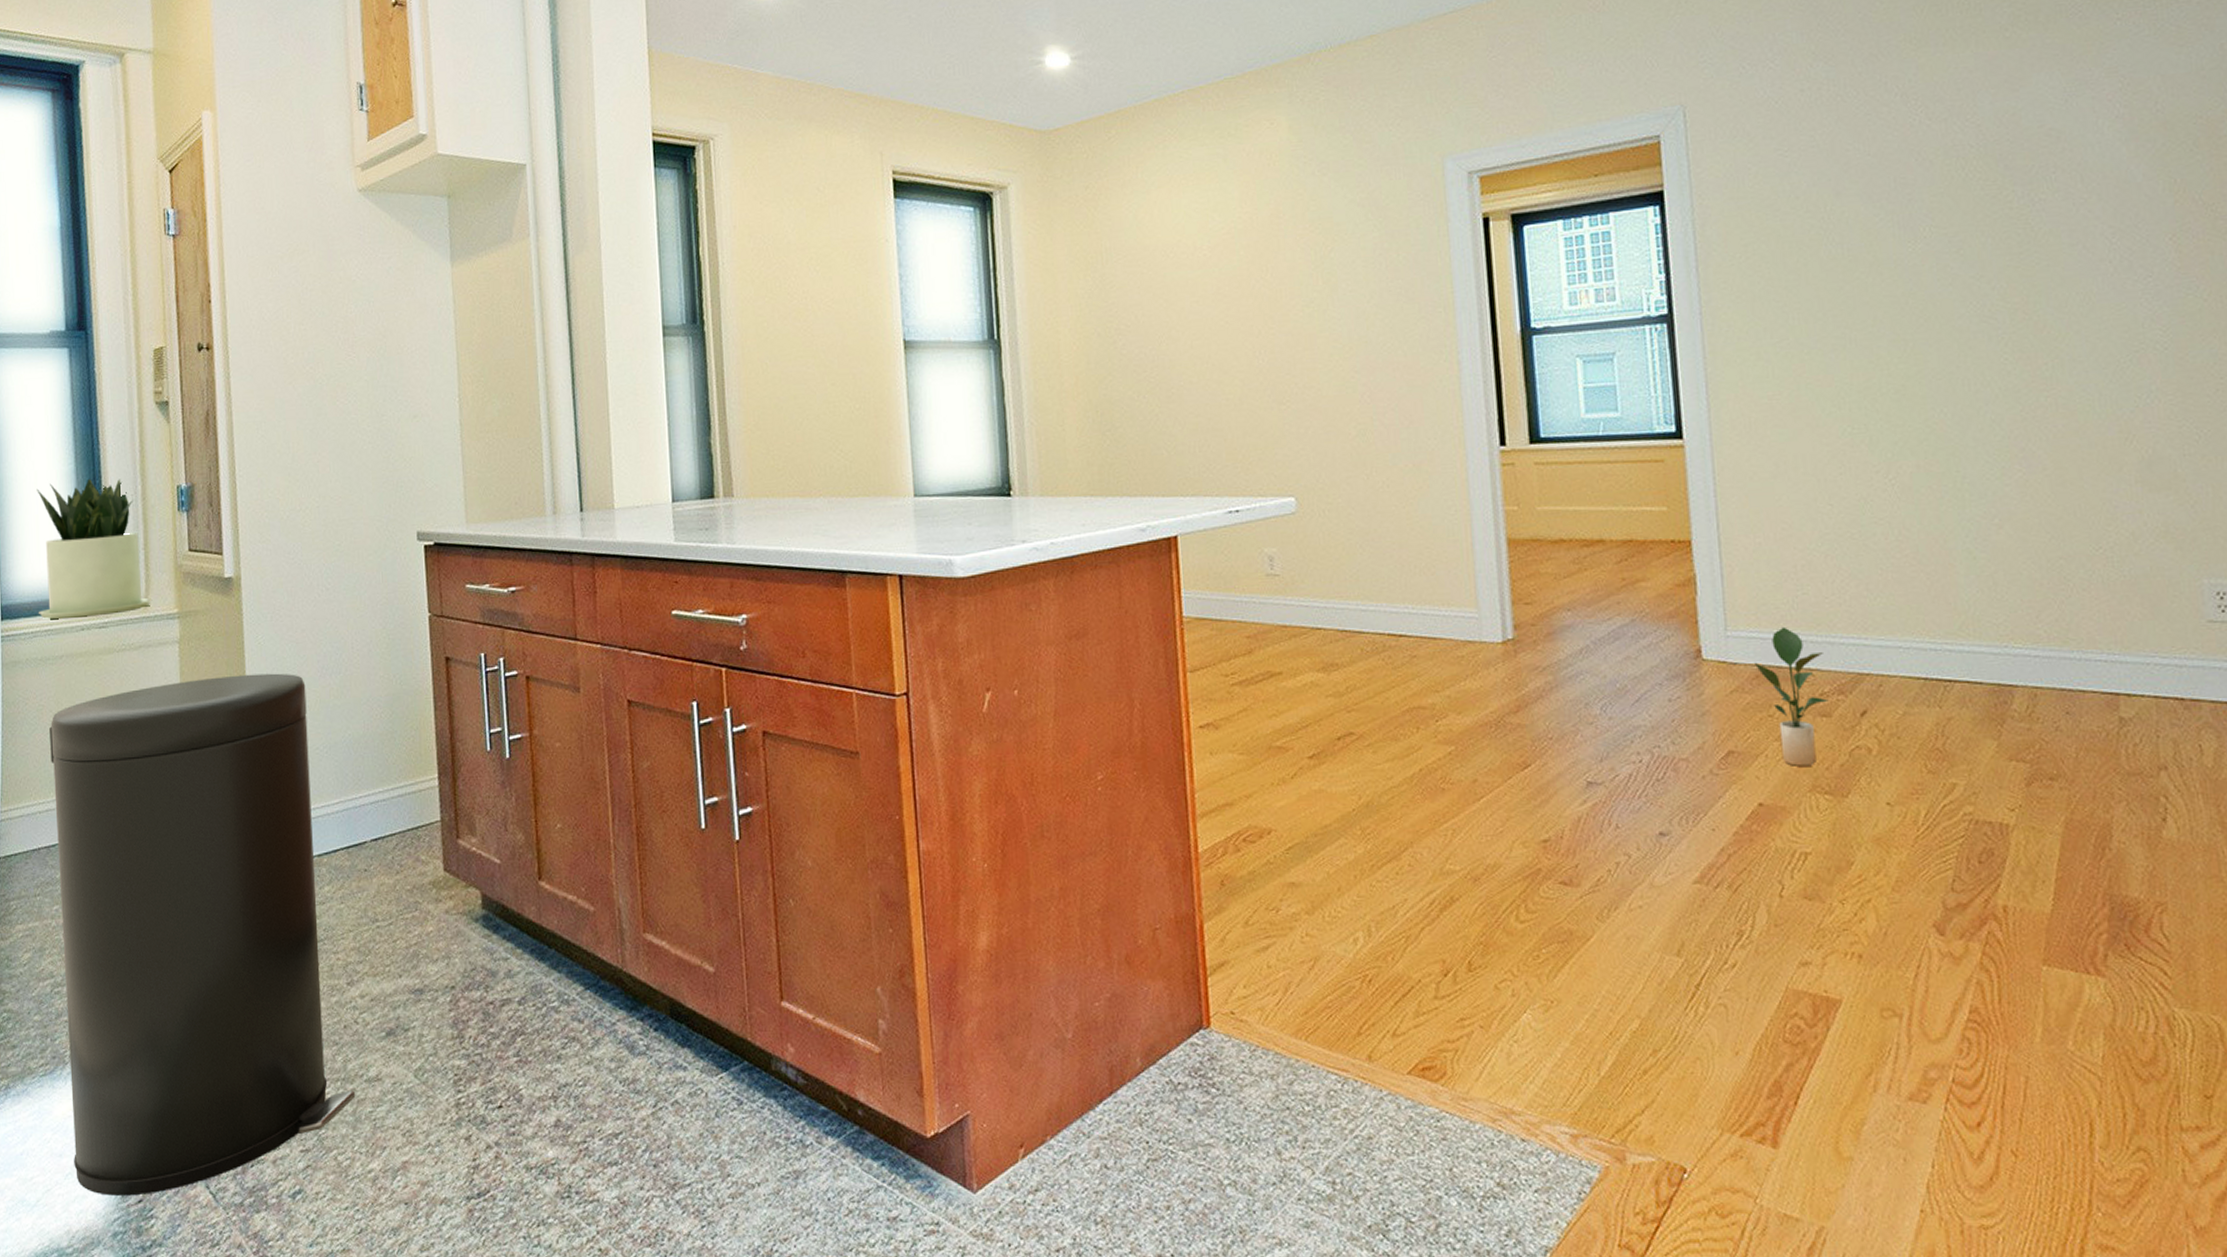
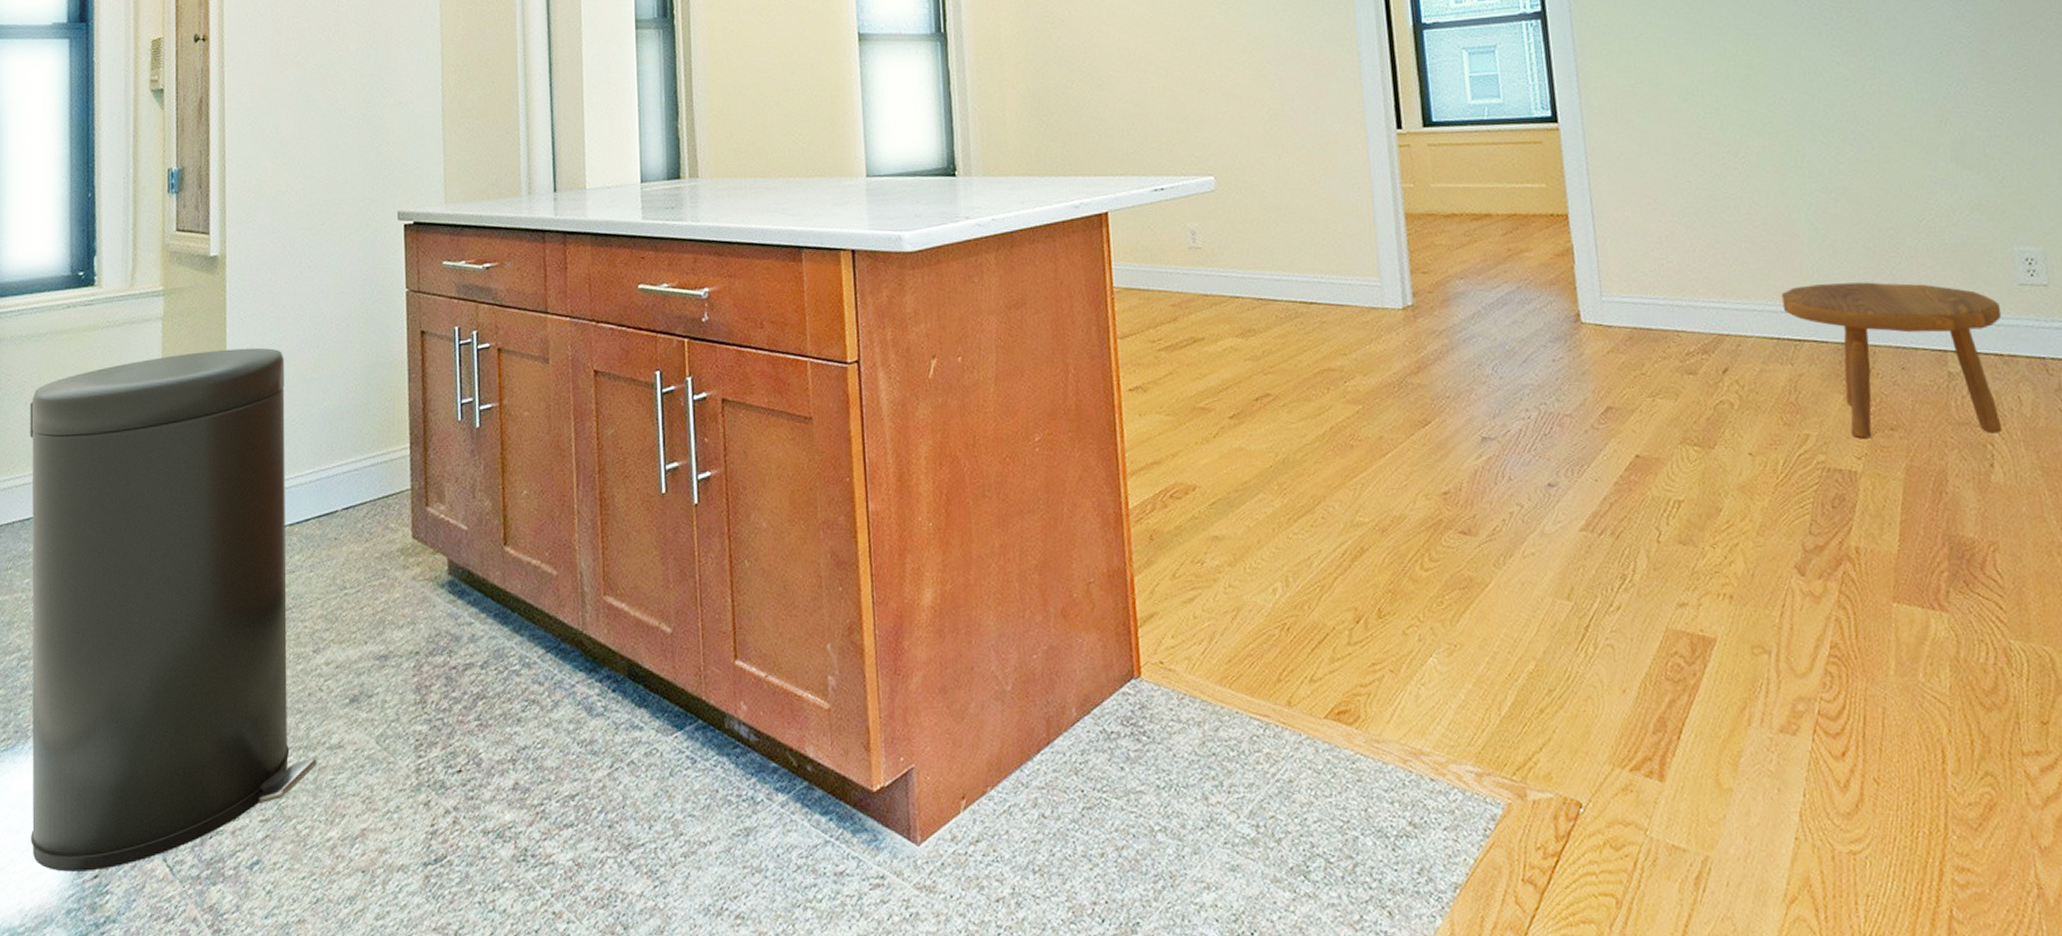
planter: present [36,478,153,620] -> none [26,162,139,298]
potted plant: present [1755,626,1829,766] -> none [1628,292,1694,420]
footstool: none [1931,617,2186,788] -> present [1781,282,2003,438]

